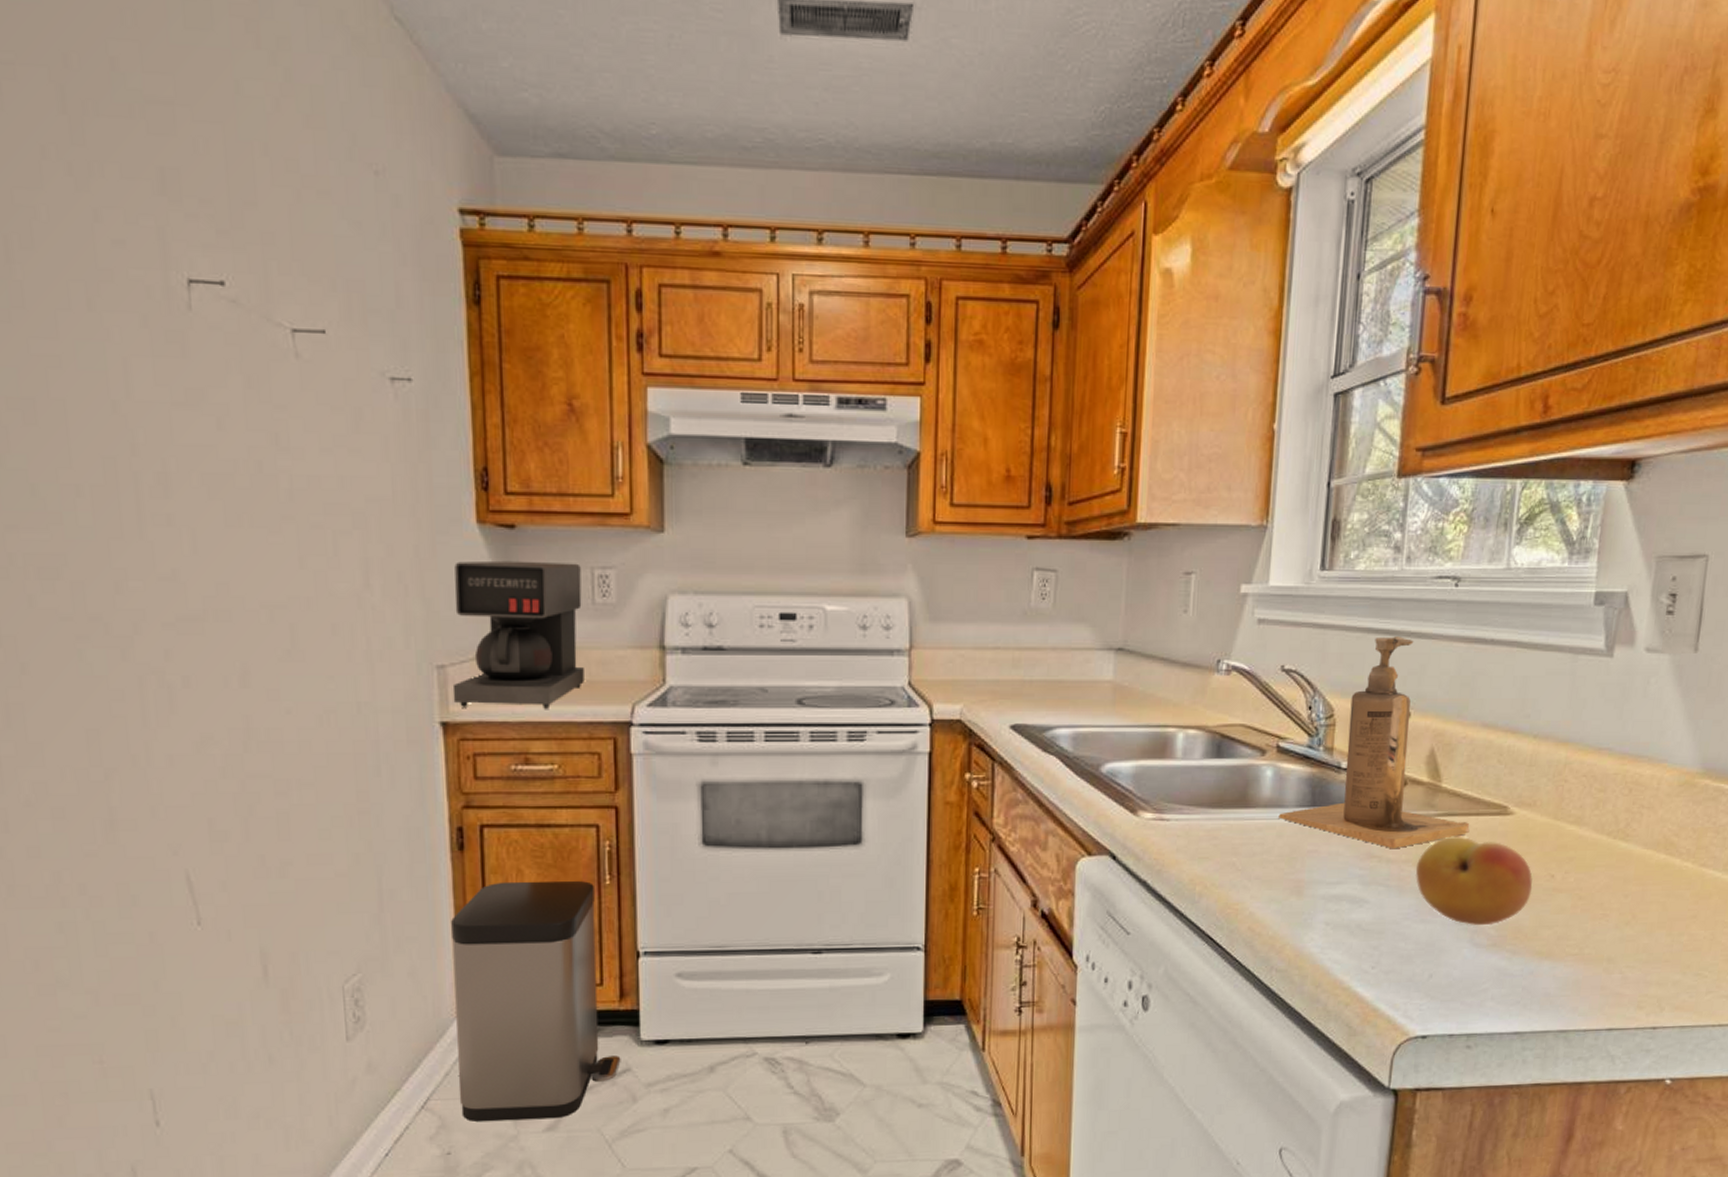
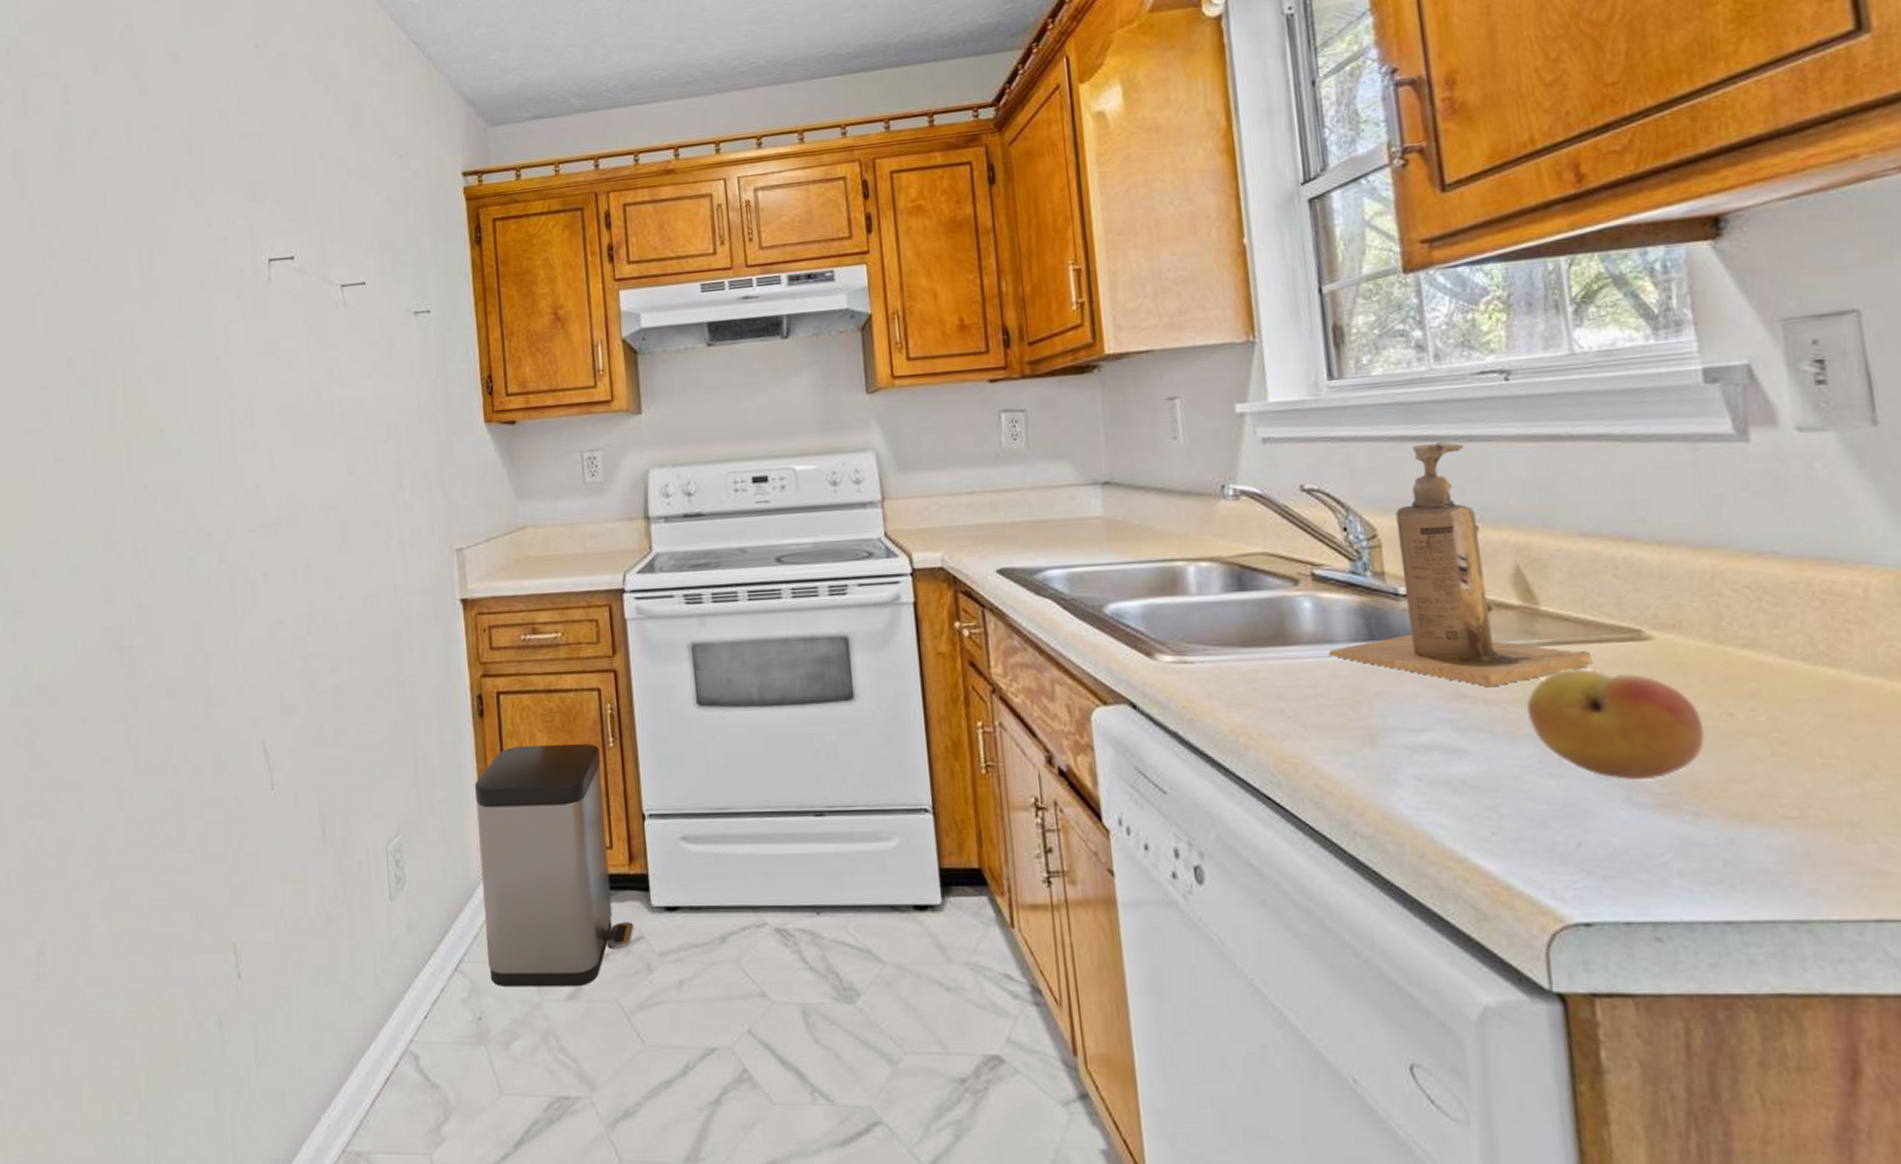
coffee maker: present [452,560,584,709] -> none [468,449,580,585]

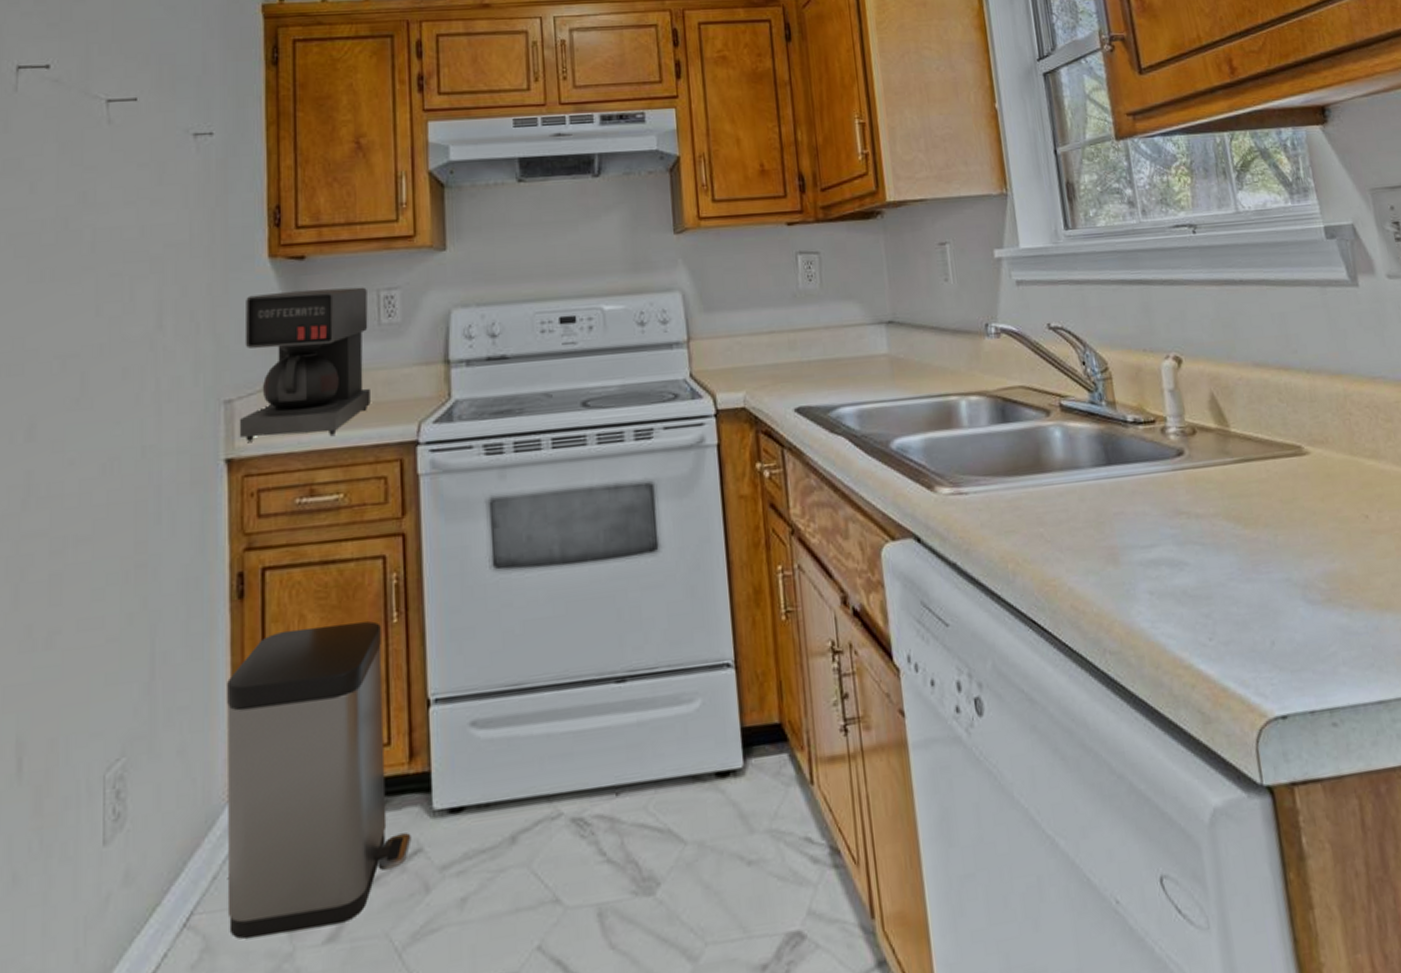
coffee maker: none [468,449,580,585] -> present [239,287,371,442]
soap dispenser: present [1328,442,1593,688] -> none [1076,285,1271,503]
fruit: present [1526,668,1706,781] -> none [1227,481,1352,580]

